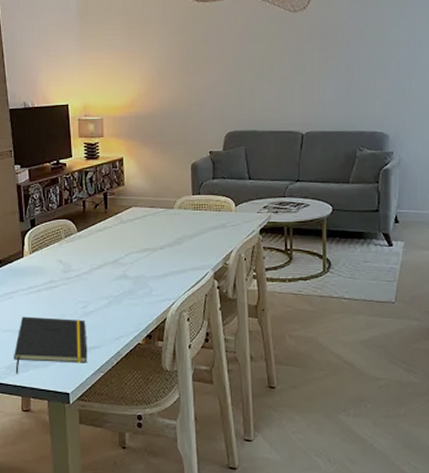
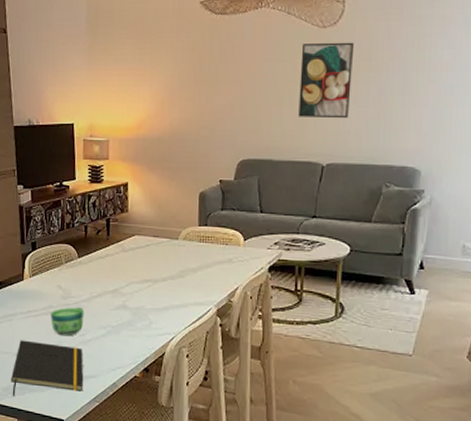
cup: none [52,280,86,310] -> present [51,307,85,336]
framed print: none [276,24,323,92] -> present [298,42,355,119]

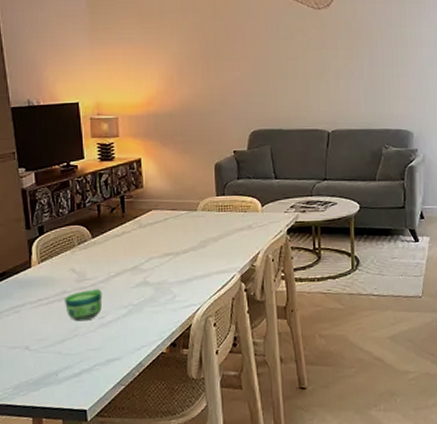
notepad: present [11,340,84,396] -> none [22,331,106,394]
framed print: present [298,42,355,119] -> none [300,22,348,90]

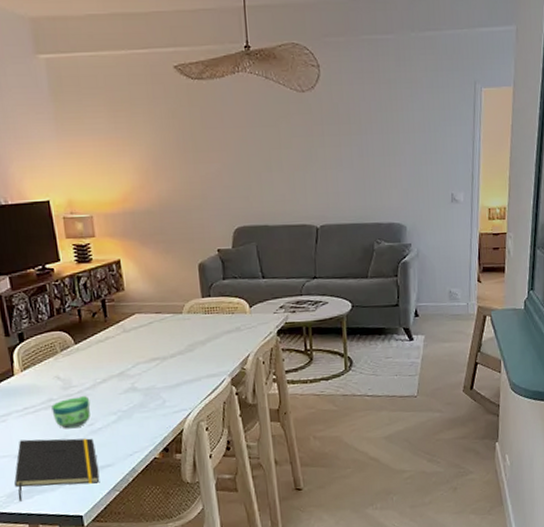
notepad: none [22,331,106,394] -> present [14,438,100,502]

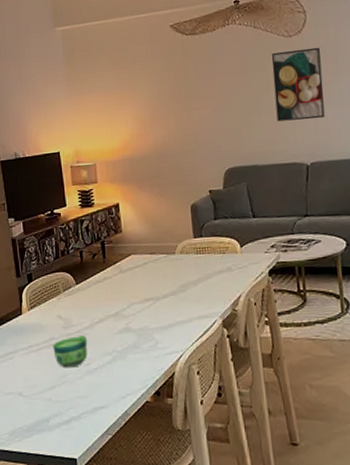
notepad: present [14,438,100,502] -> none [17,377,94,440]
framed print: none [283,106,336,181] -> present [271,47,325,122]

